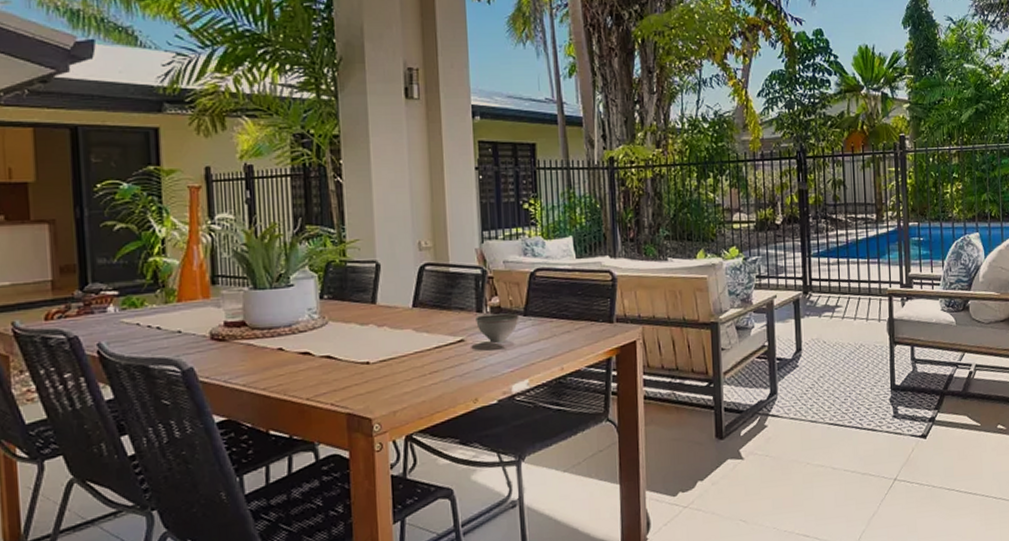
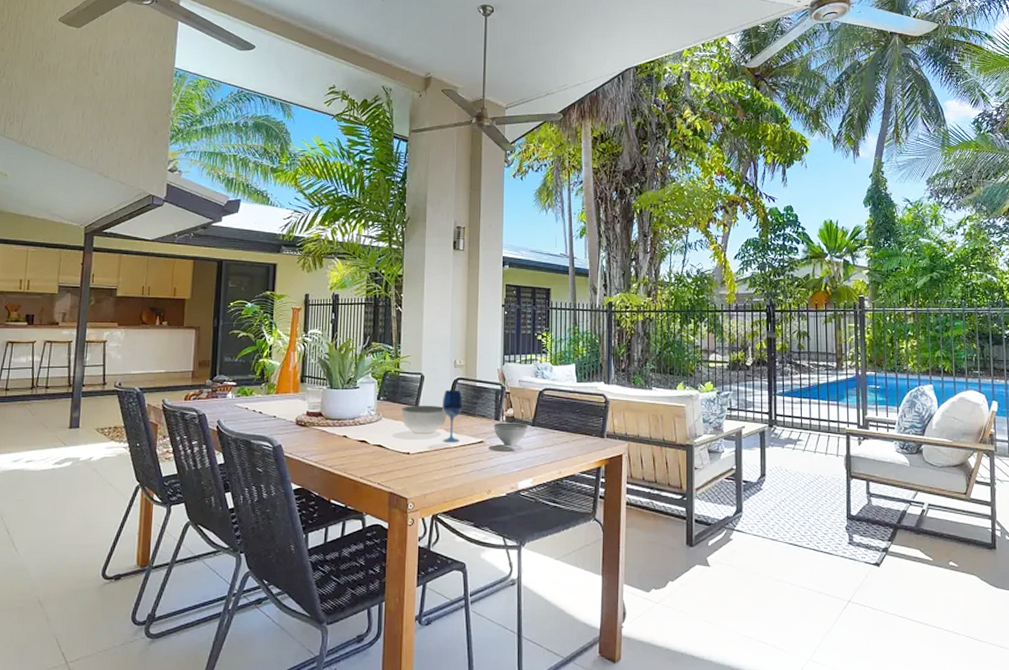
bowl: none [354,300,414,338] -> present [402,405,446,434]
wineglass: none [406,278,435,346] -> present [441,389,463,443]

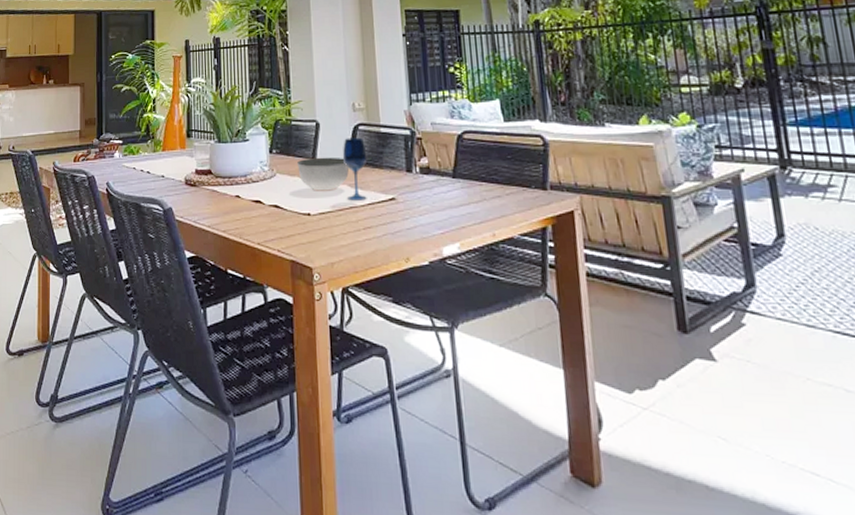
bowl: present [494,423,528,447] -> none [406,174,448,204]

